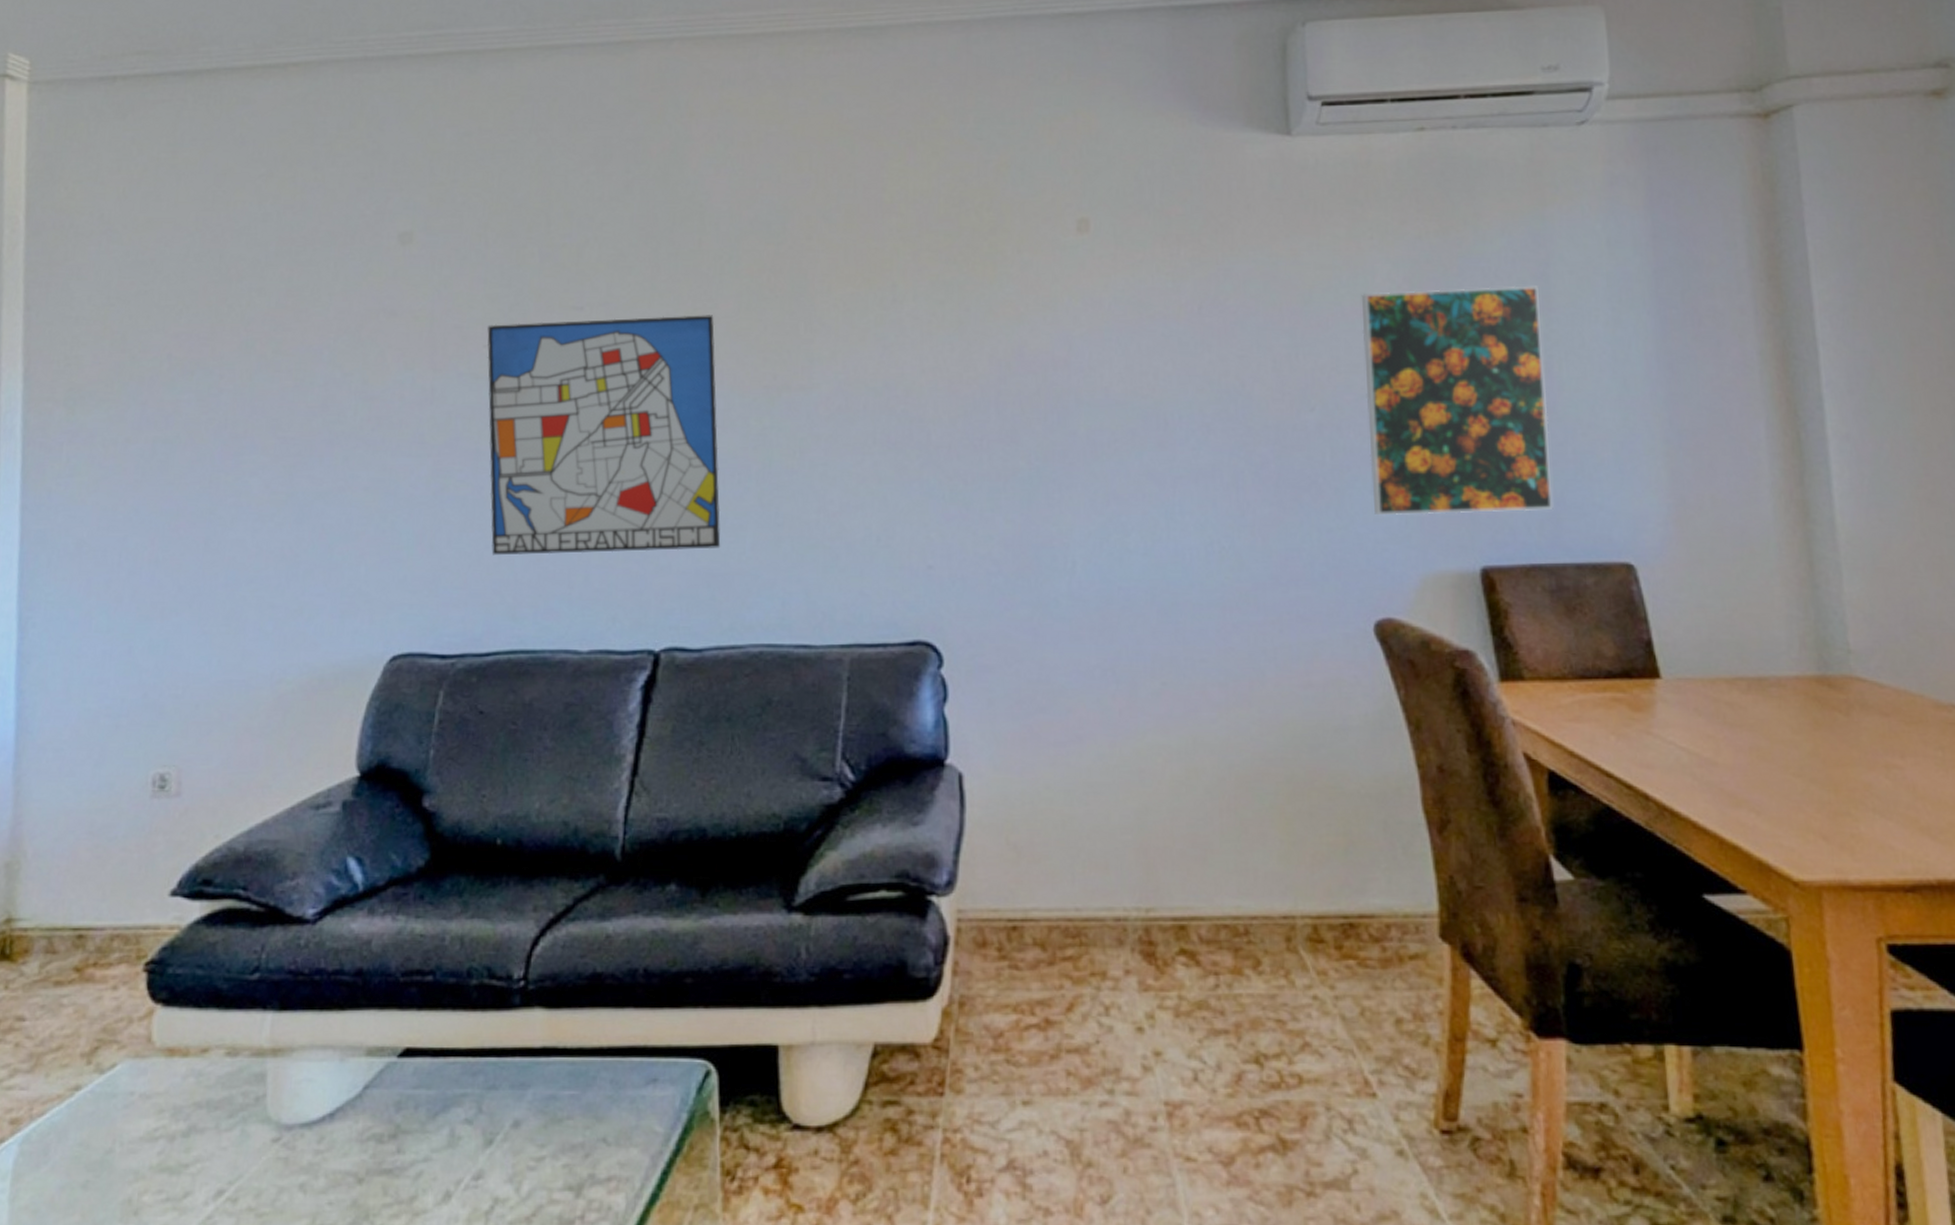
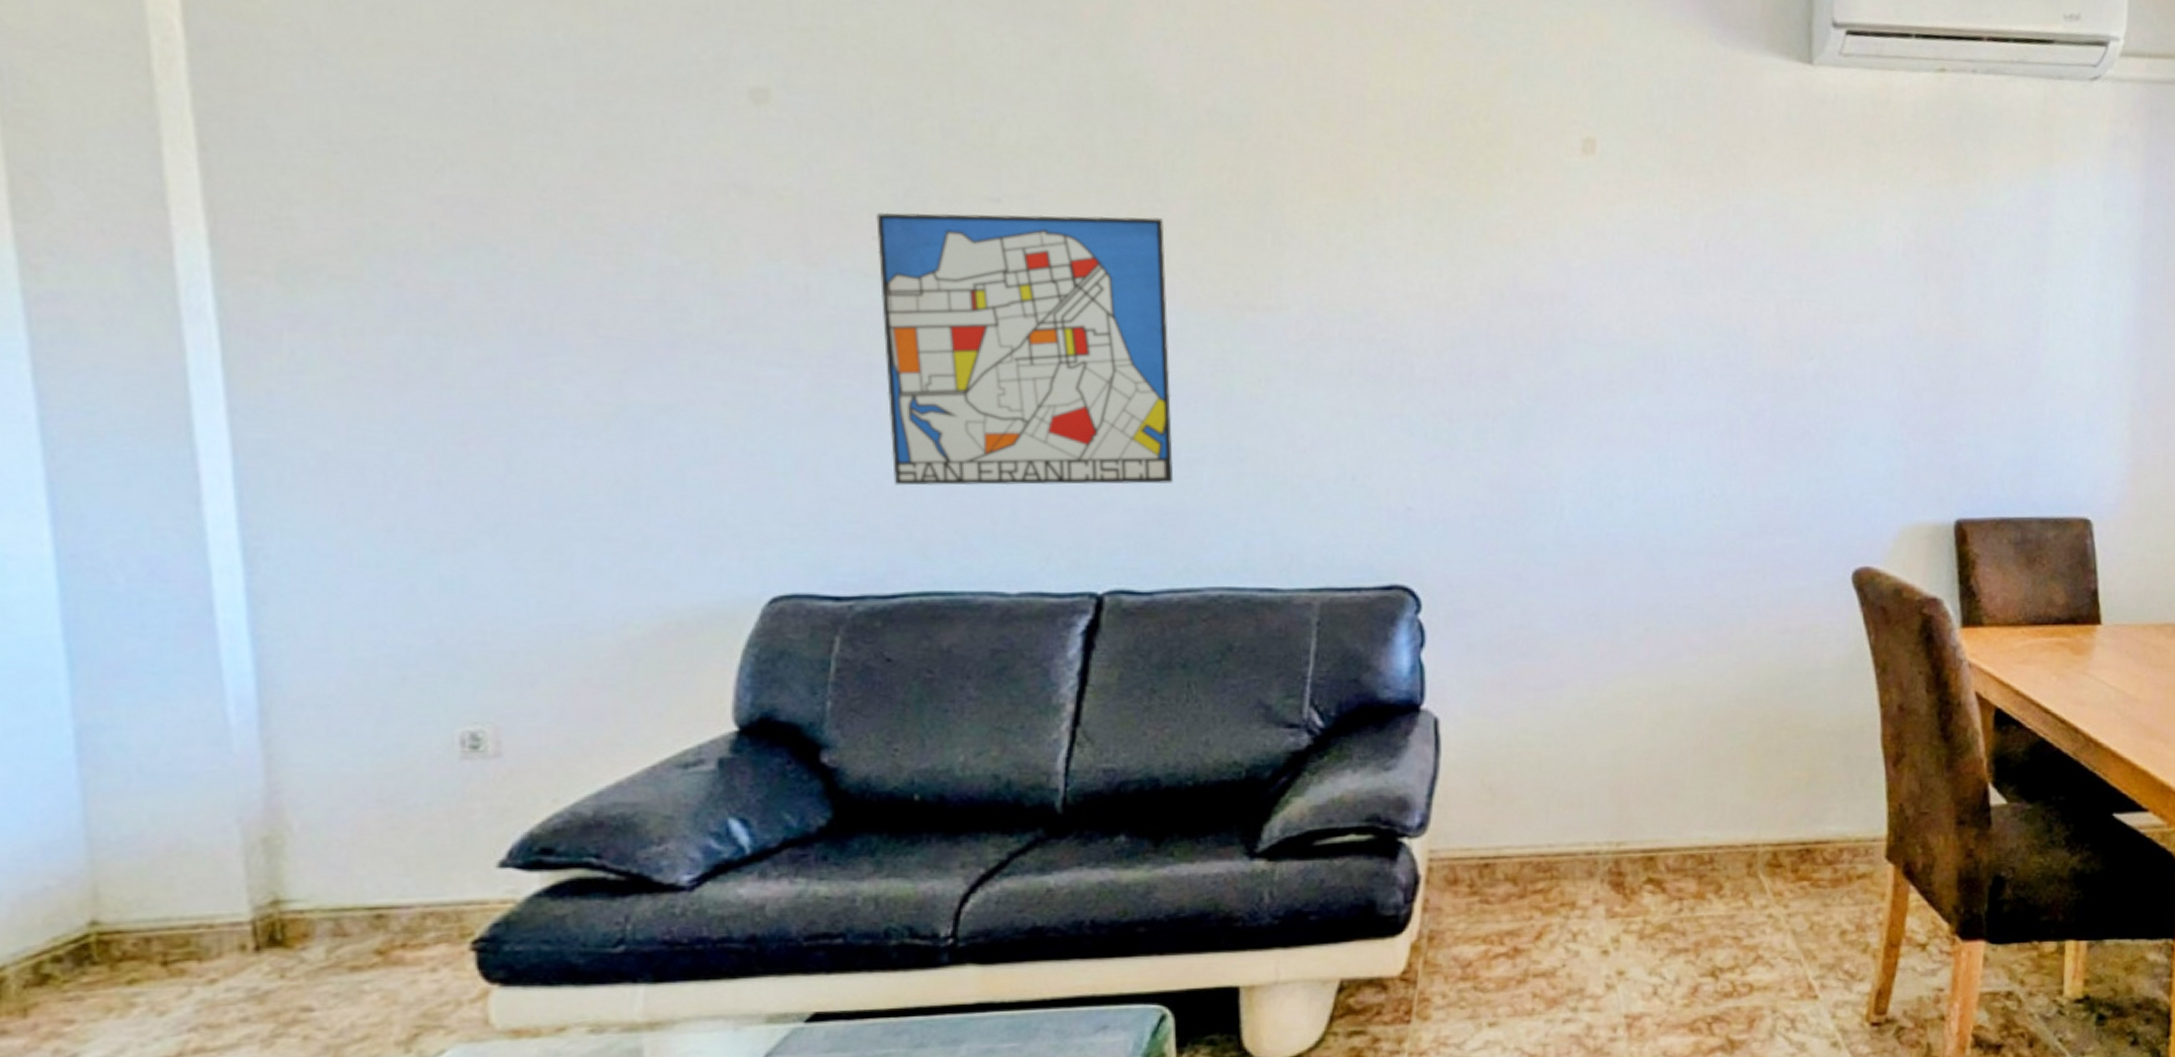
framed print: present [1361,286,1554,516] -> none [1862,240,2036,468]

